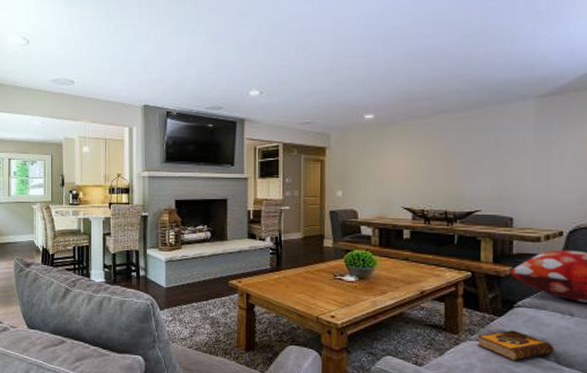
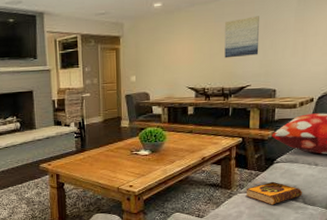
wall art: none [447,133,490,178] -> present [224,16,259,59]

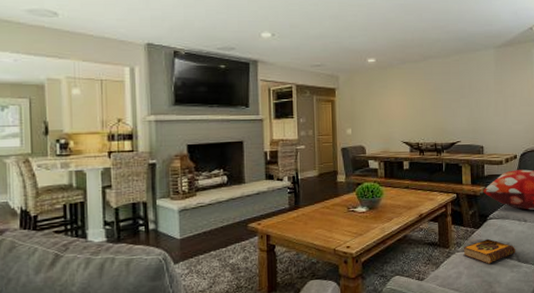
wall art: present [224,16,259,59] -> none [434,76,466,115]

